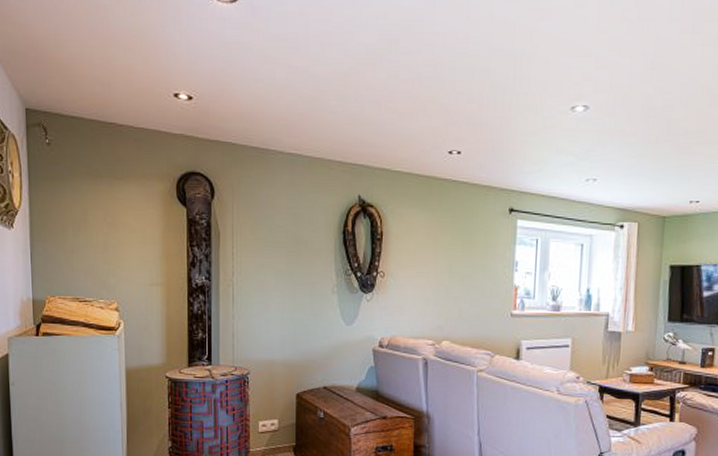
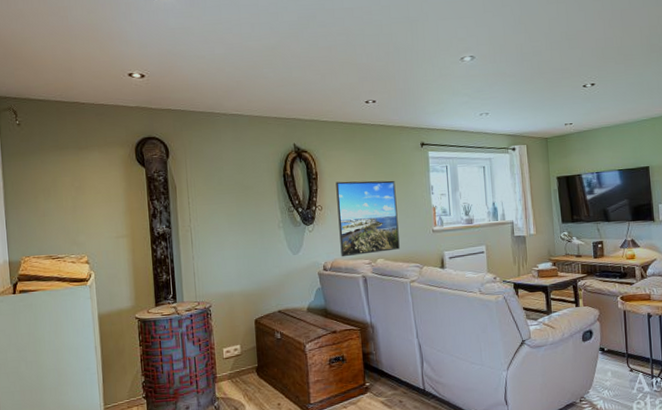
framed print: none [401,245,473,335] -> present [336,180,400,257]

